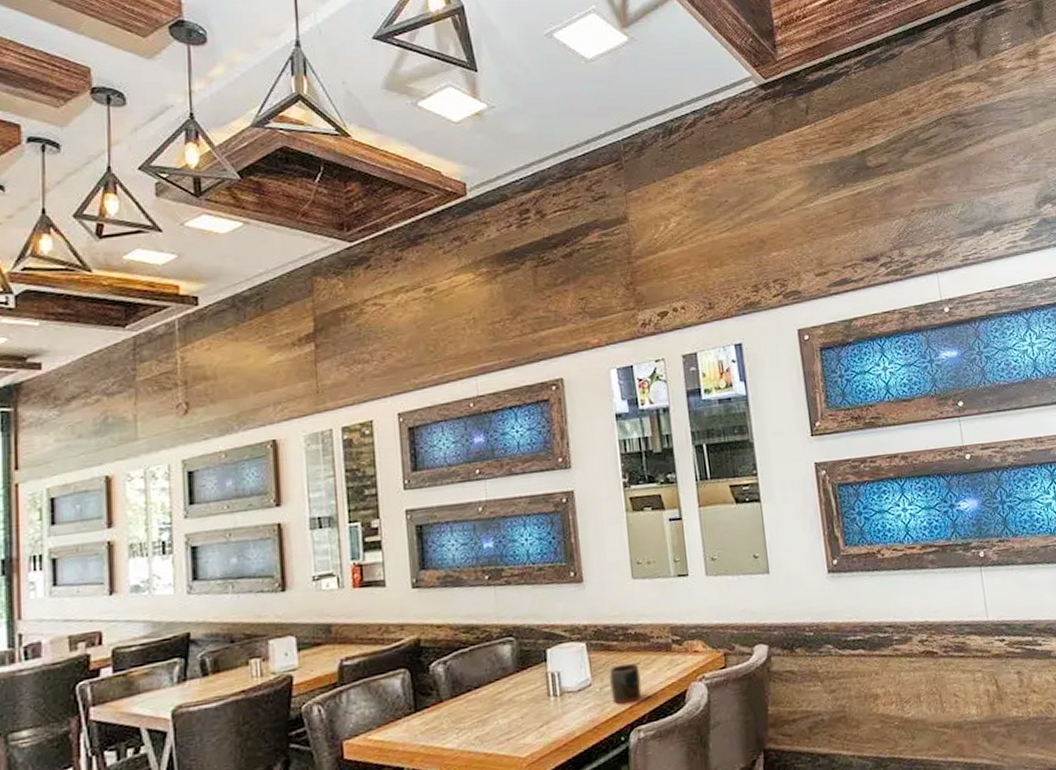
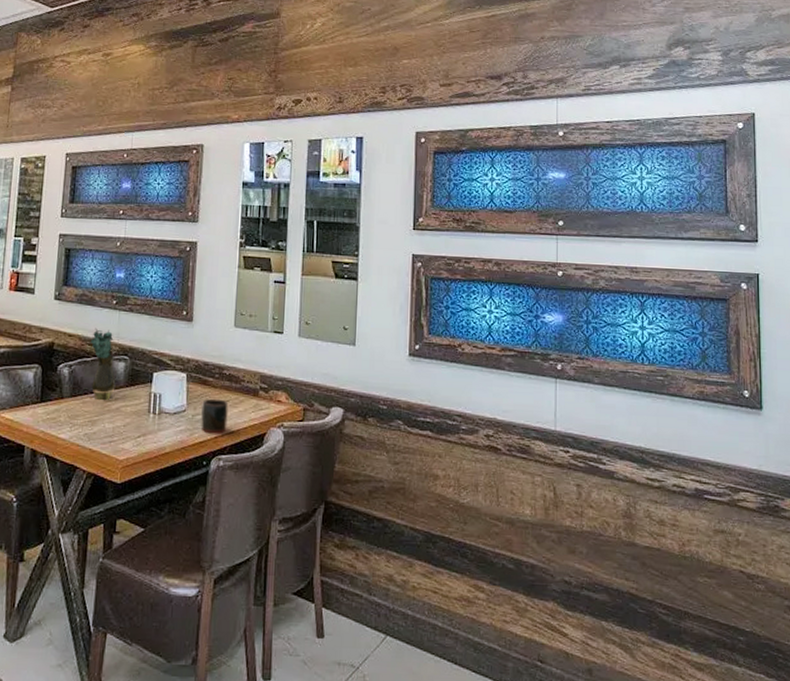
vase: none [464,610,504,695] -> present [90,327,116,400]

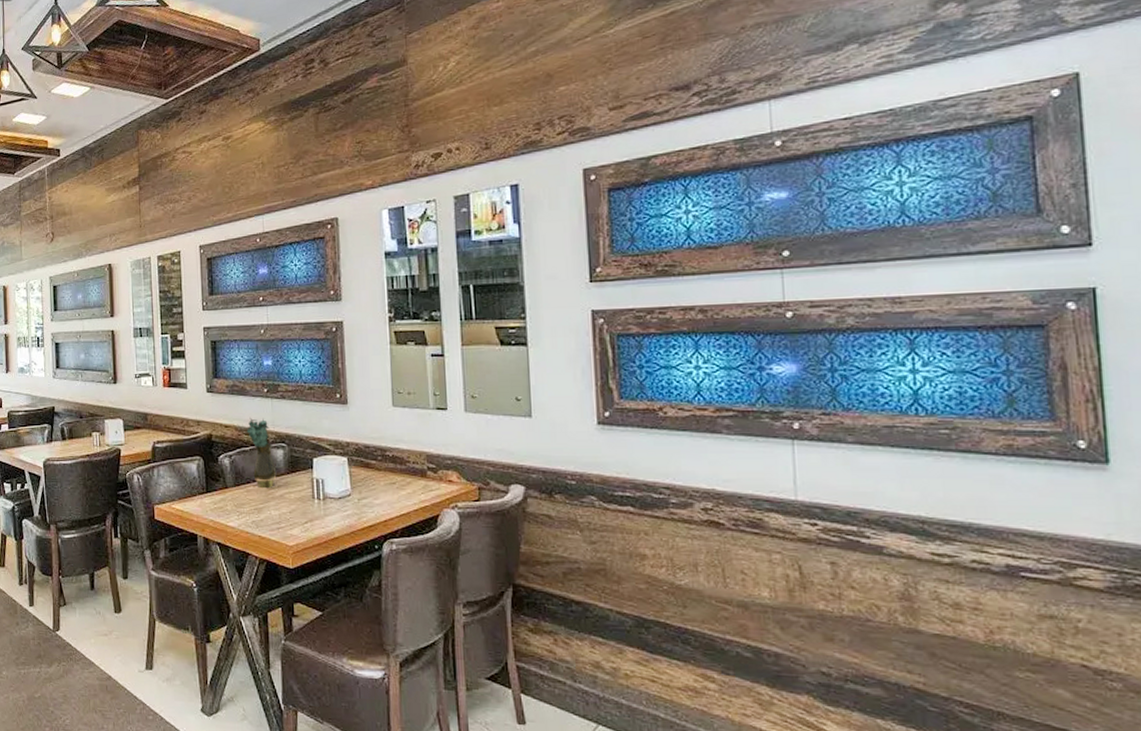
mug: present [200,398,229,433] -> none [366,481,397,516]

